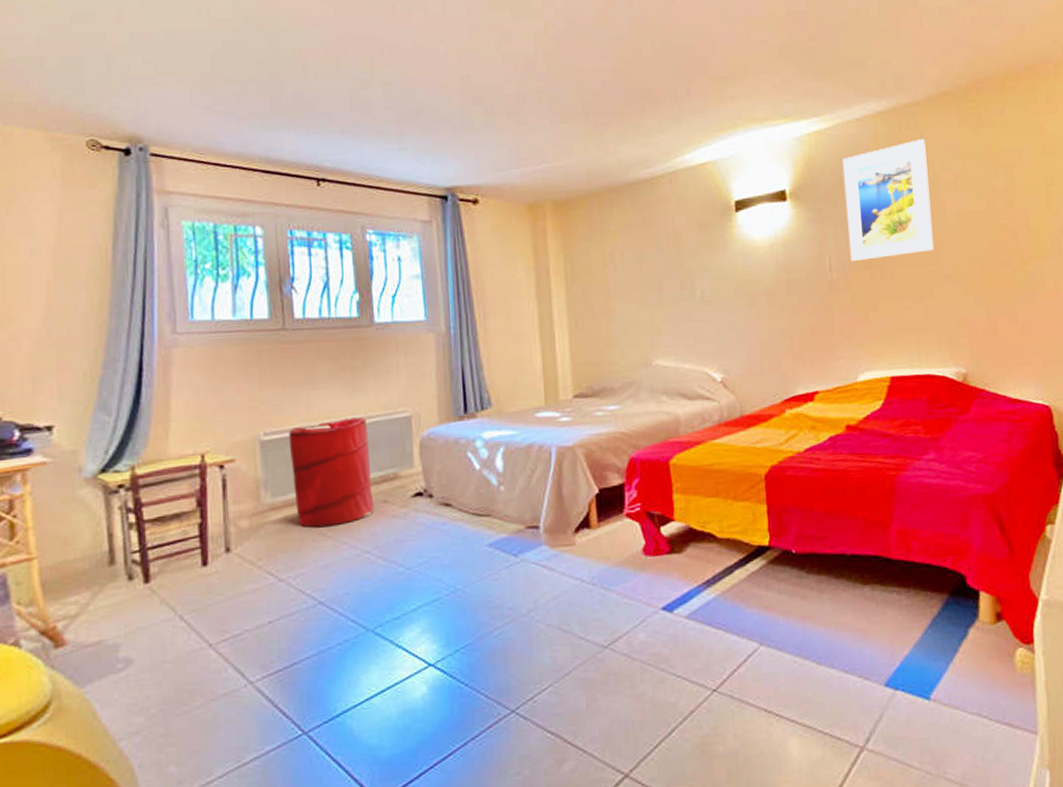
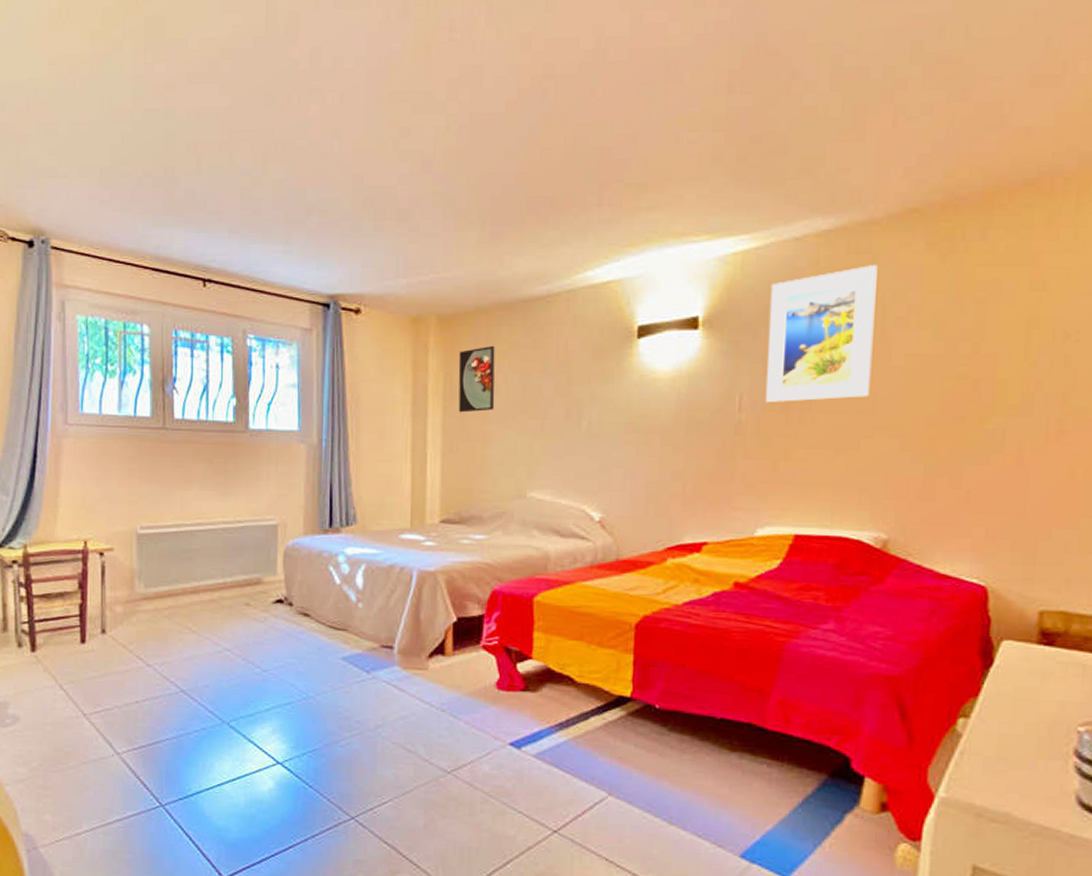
laundry hamper: present [288,417,375,528] -> none [162,520,237,622]
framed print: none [576,226,614,291] -> present [458,345,495,413]

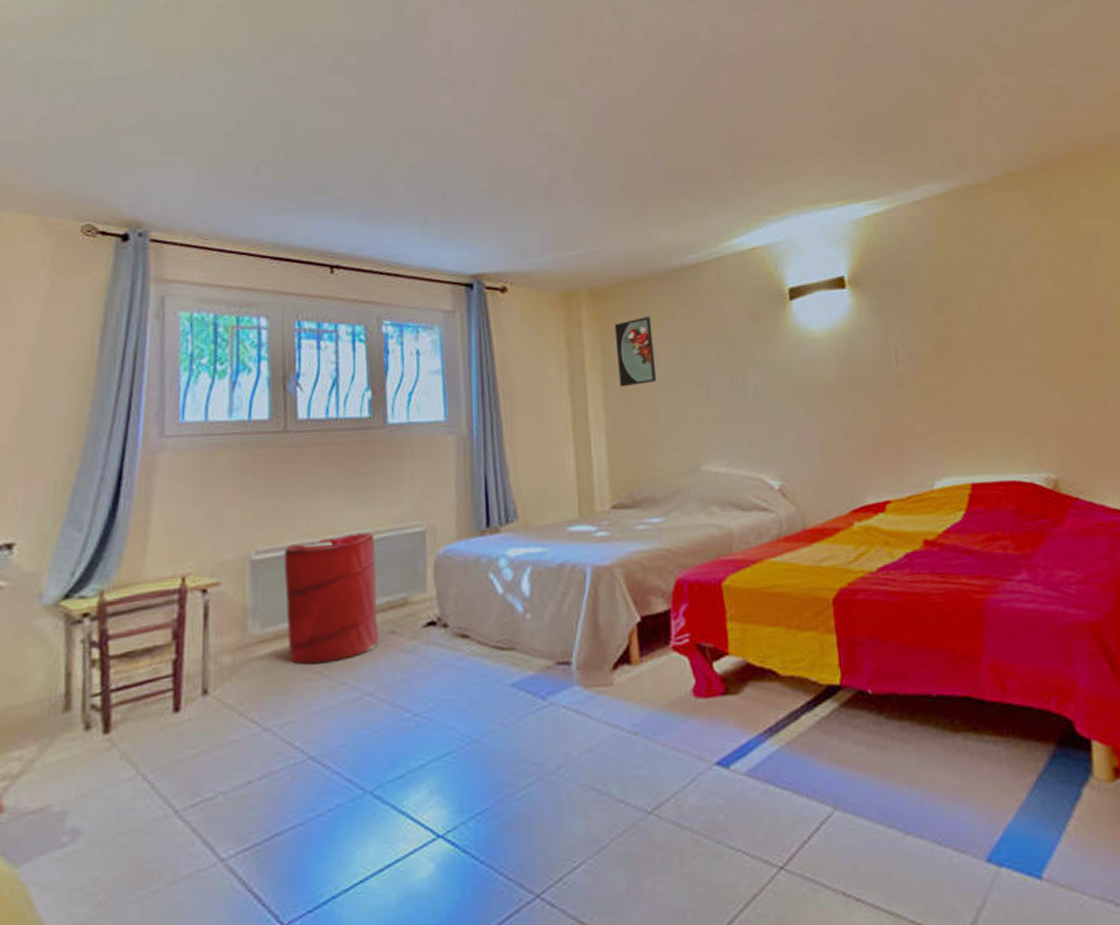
laundry hamper: none [162,520,237,622] -> present [284,532,379,665]
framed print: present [766,265,878,403] -> none [904,222,1011,355]

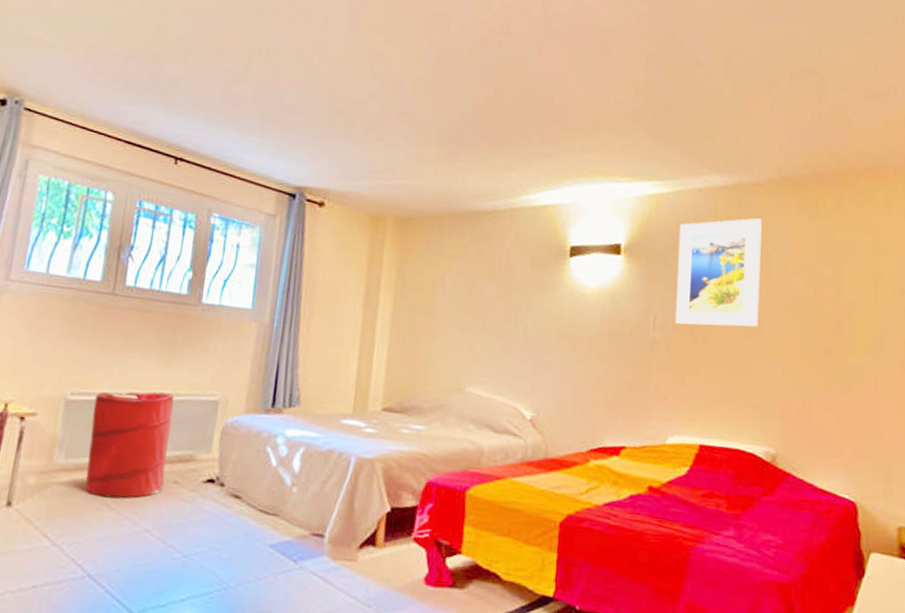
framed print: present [614,315,657,387] -> none [407,248,446,308]
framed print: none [904,222,1011,355] -> present [676,218,762,328]

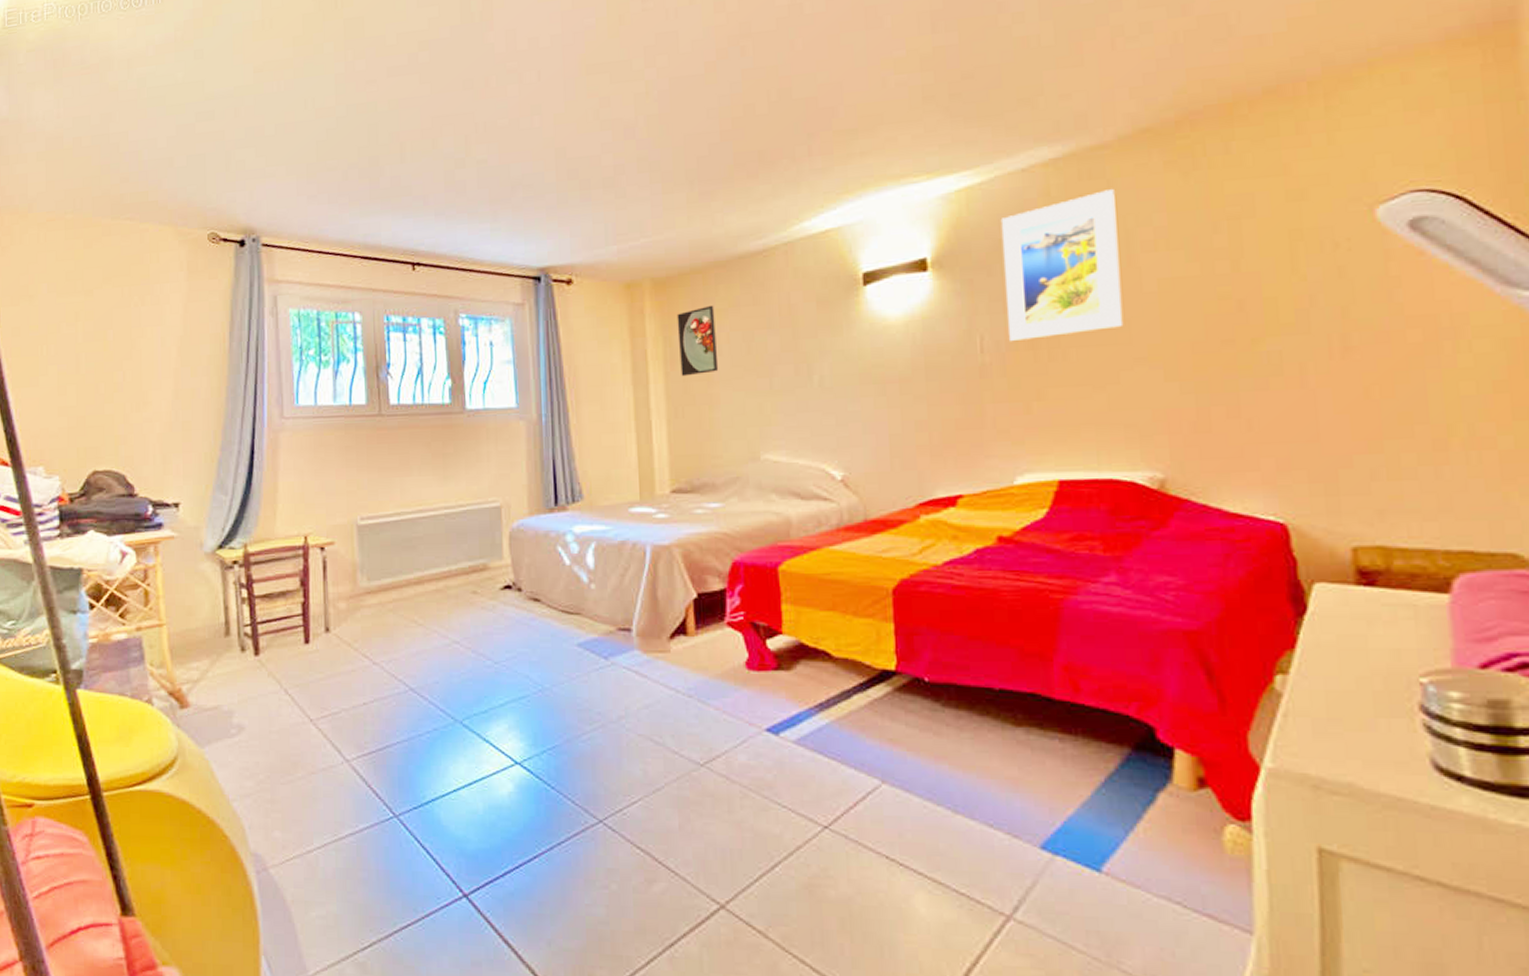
laundry hamper: present [85,392,174,499] -> none [383,505,464,614]
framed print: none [407,248,446,308] -> present [677,305,719,377]

